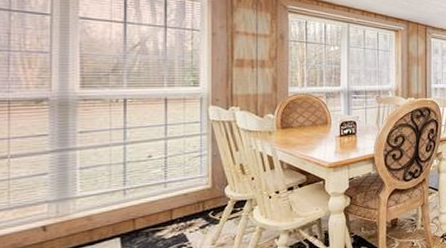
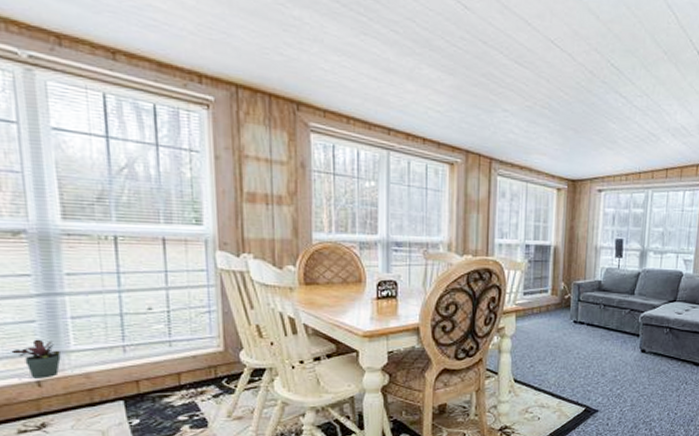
potted plant: none [22,189,67,224] -> present [11,339,61,379]

